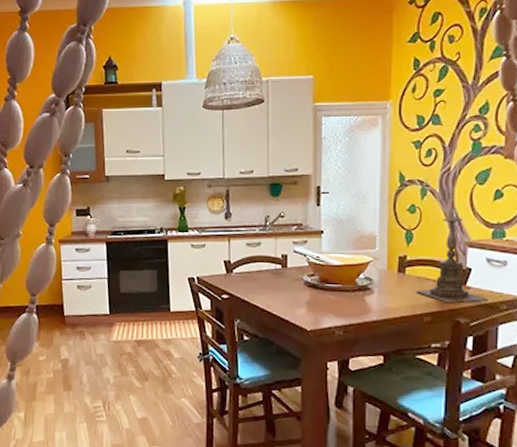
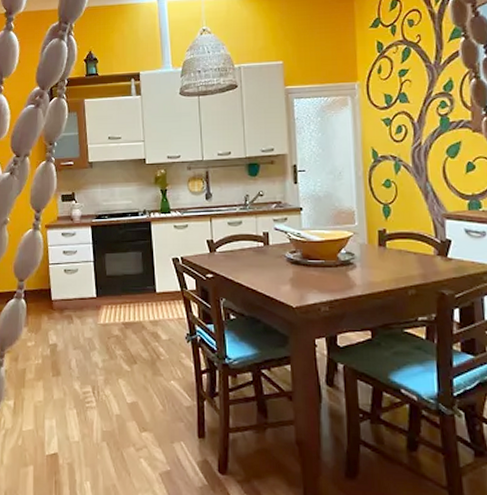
candle holder: present [416,205,488,304] -> none [398,179,471,276]

